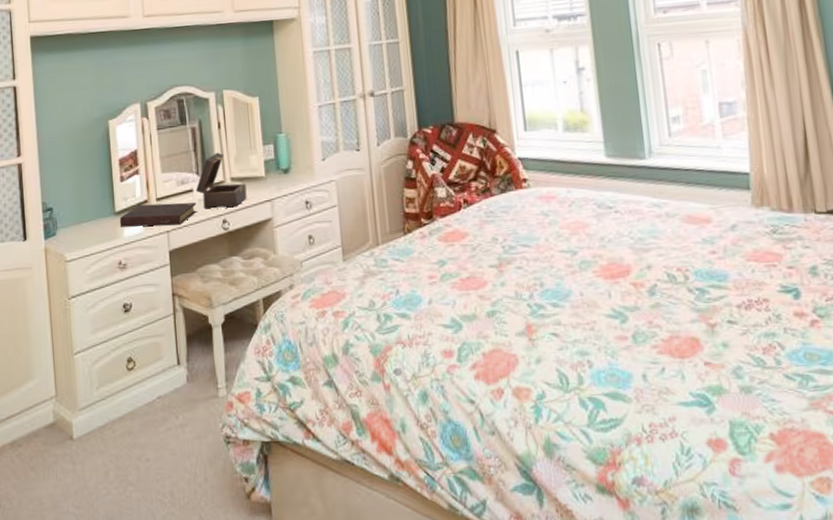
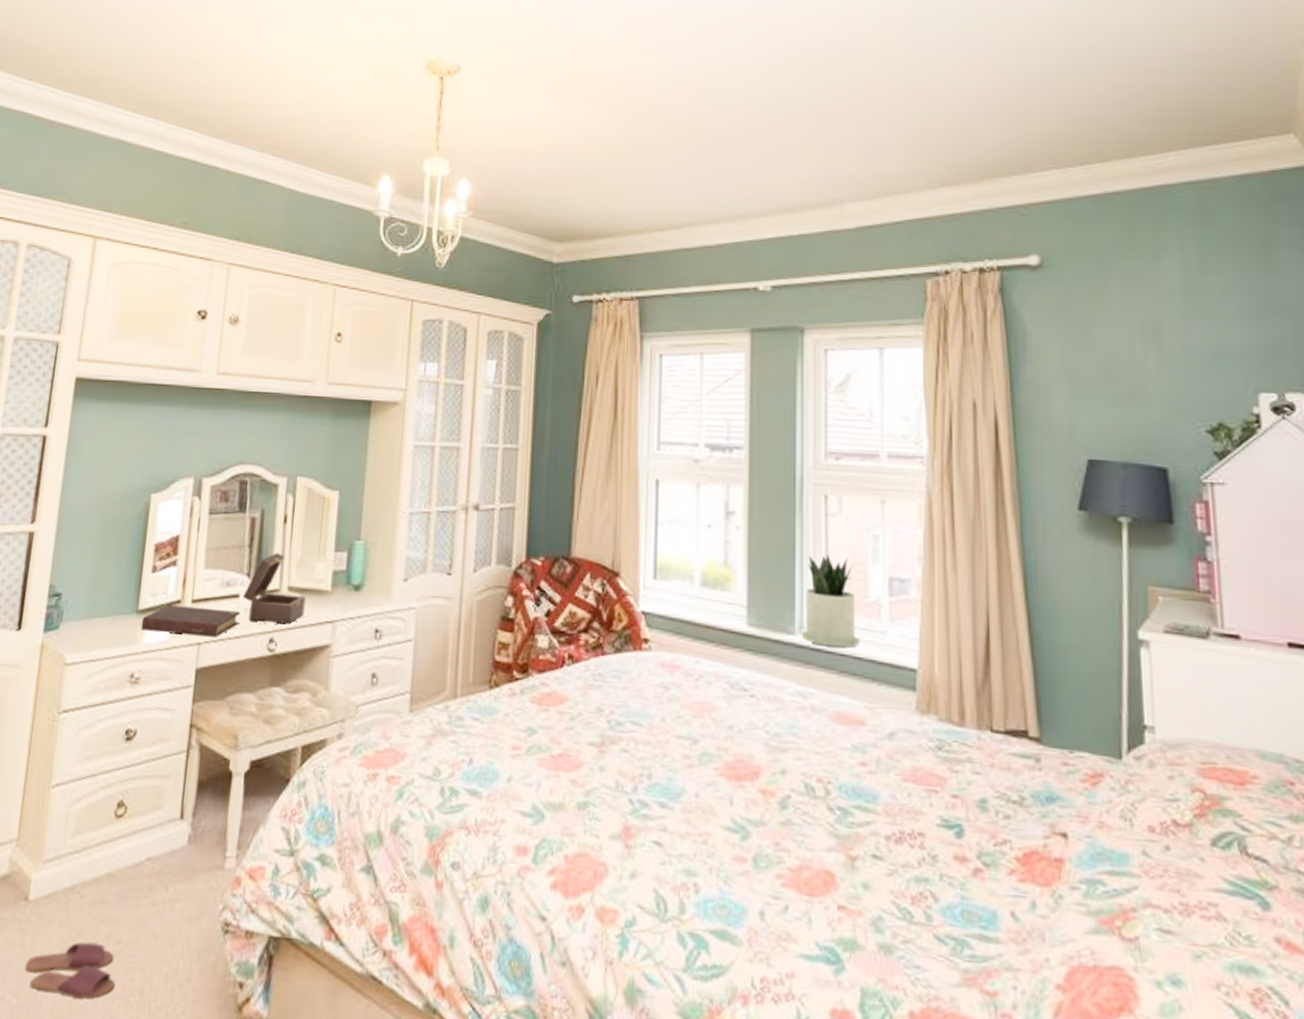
slippers: none [80,463,151,504] -> present [25,941,115,999]
planter: none [649,91,701,165] -> present [802,555,861,648]

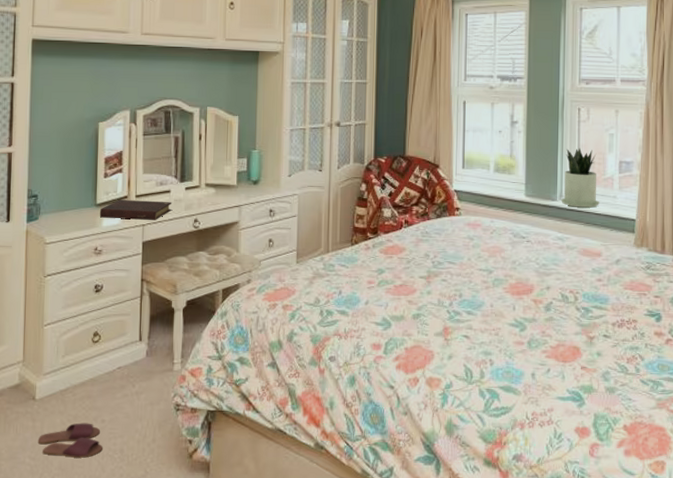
jewelry box: present [242,552,306,625] -> none [172,160,219,209]

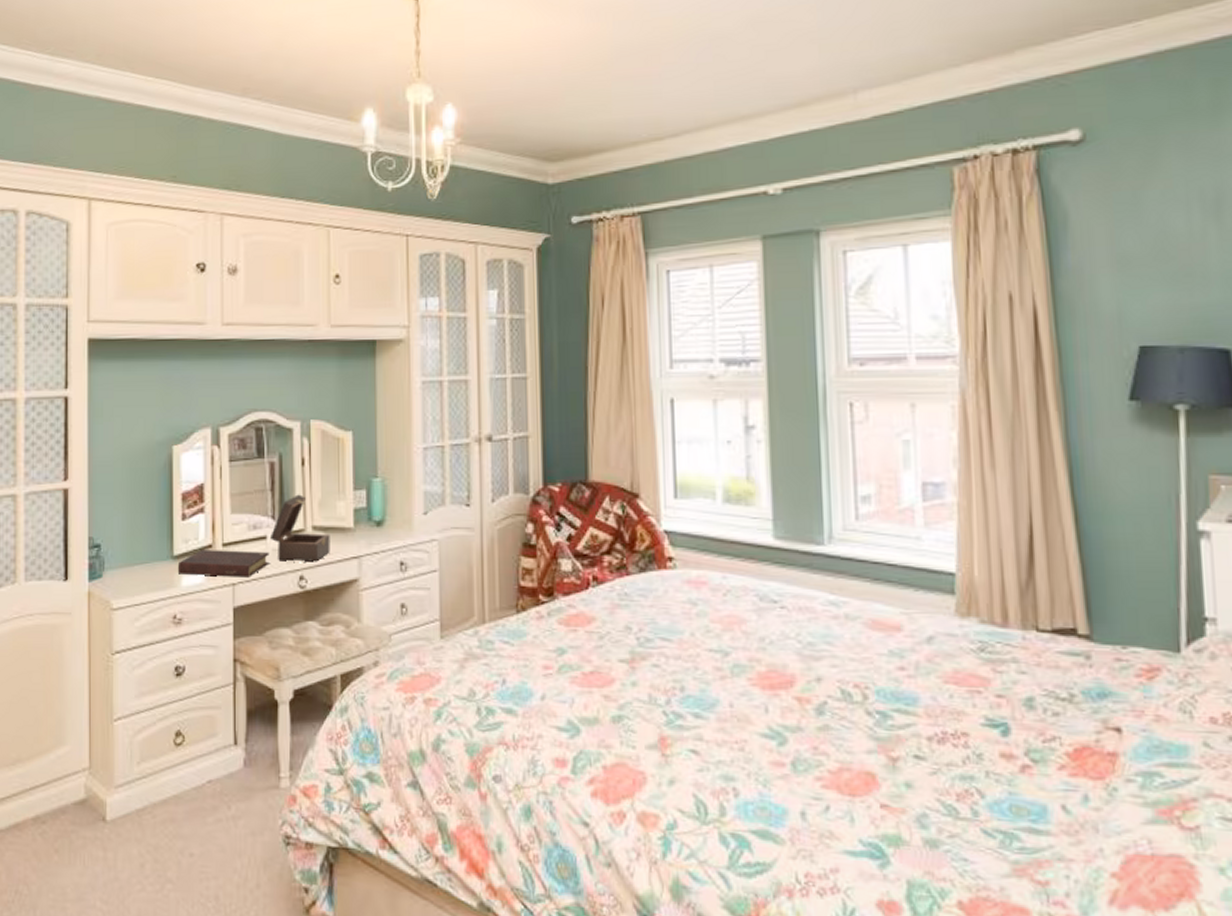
slippers: present [38,423,103,458] -> none [110,855,192,905]
jewelry box: none [172,160,219,209] -> present [269,494,330,562]
planter: present [561,148,600,208] -> none [831,463,895,555]

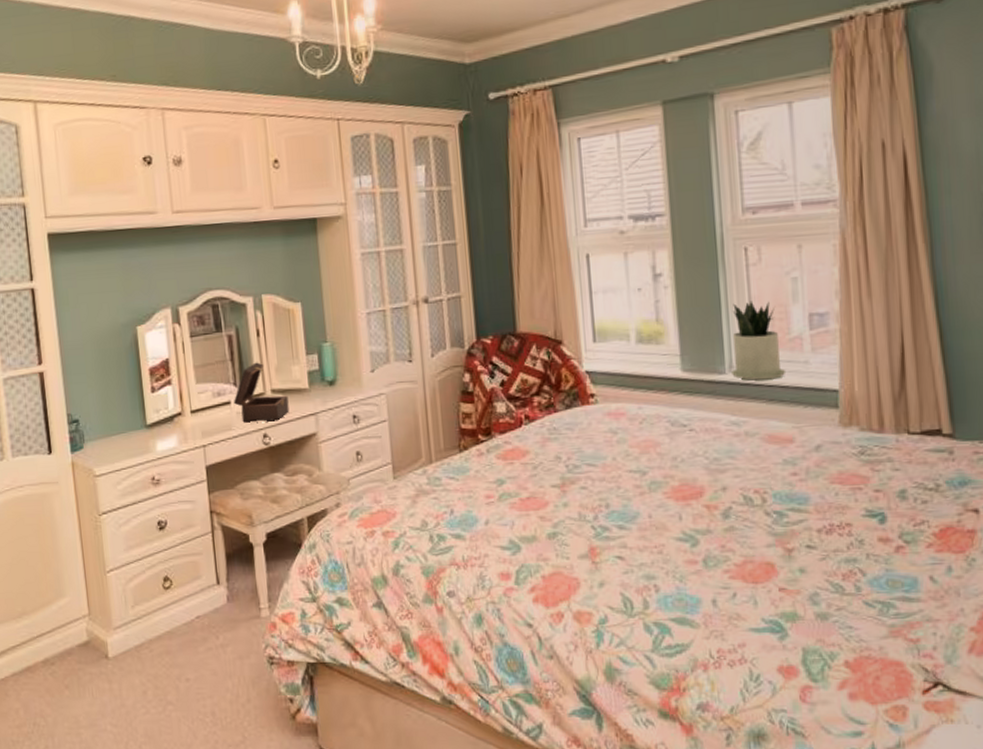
book: present [177,550,269,579] -> none [151,415,235,442]
planter: none [831,463,895,555] -> present [731,301,787,381]

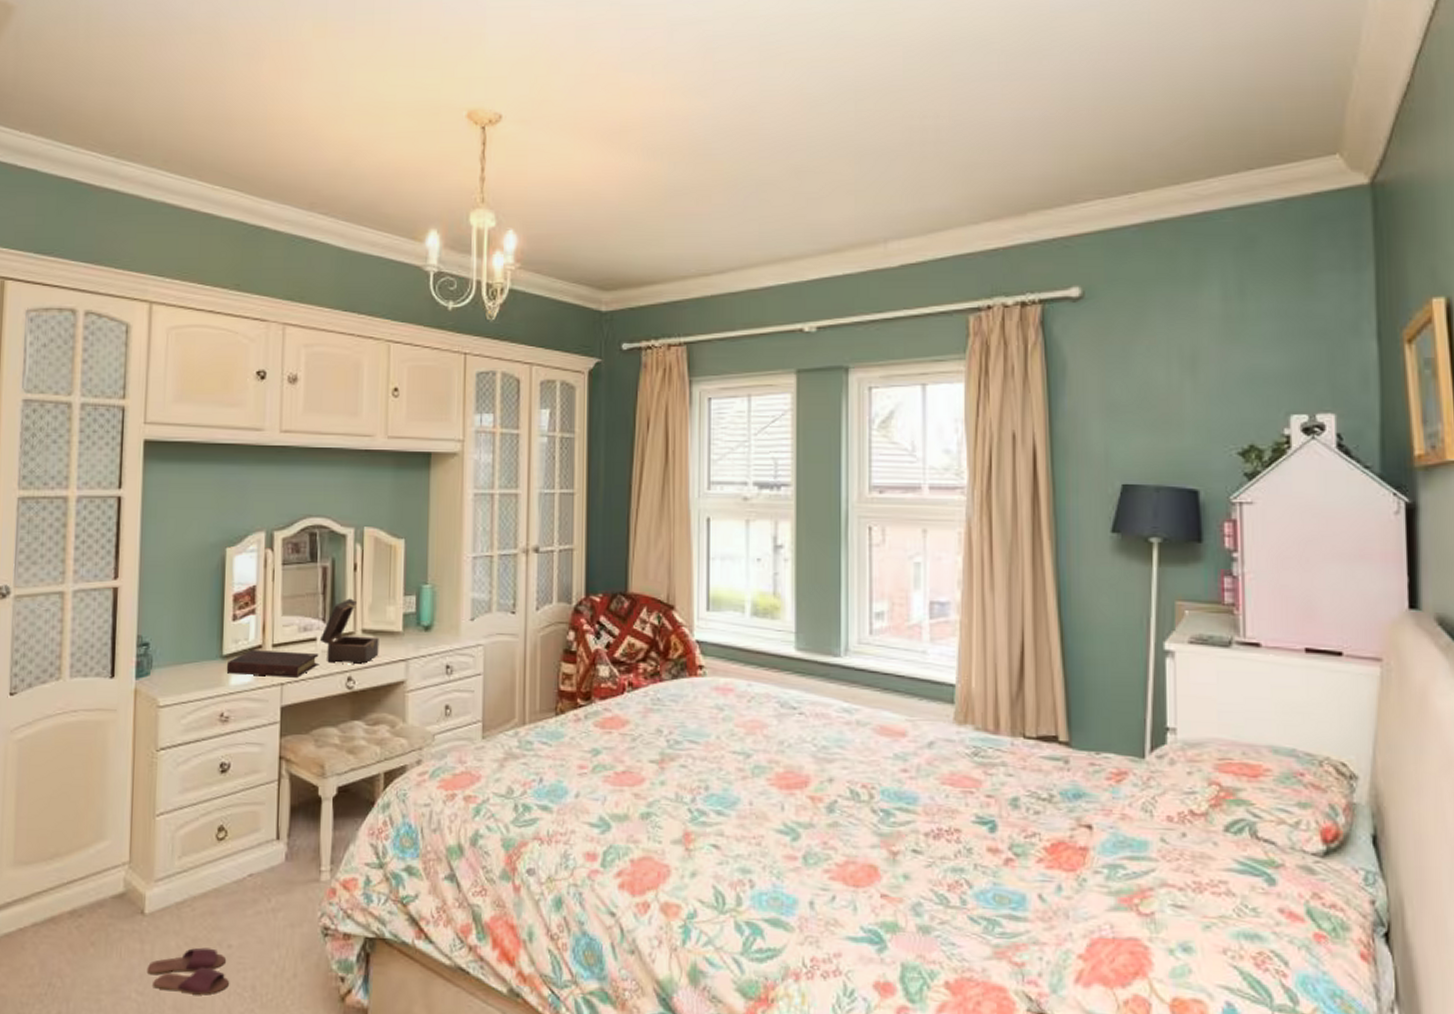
slippers: none [117,682,191,723] -> present [147,947,229,995]
book: none [151,415,235,442] -> present [226,650,319,679]
planter: present [731,301,787,381] -> none [847,582,903,667]

